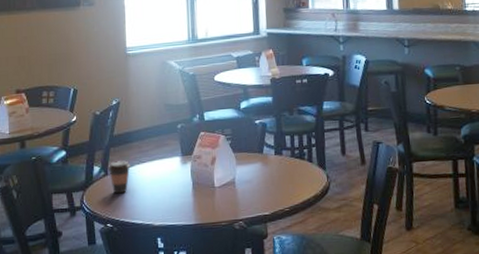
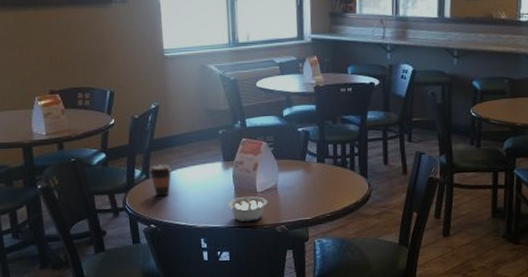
legume: none [186,191,226,219] -> present [228,196,268,222]

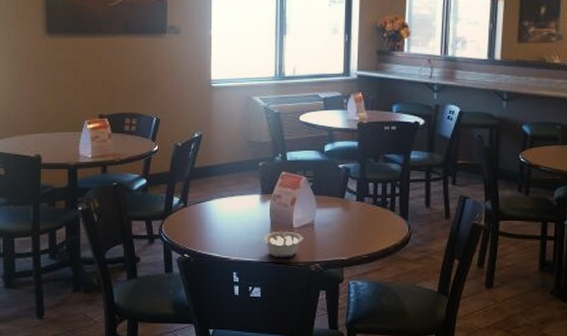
coffee cup: present [149,164,172,197] -> none [187,194,210,226]

